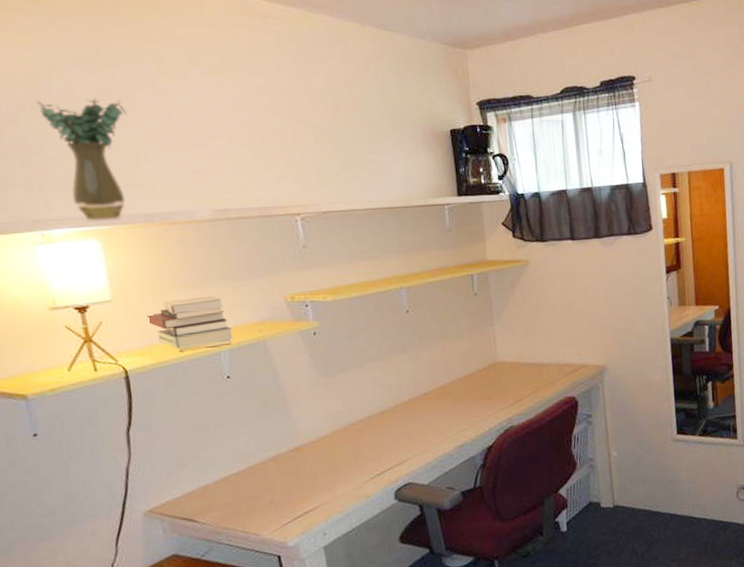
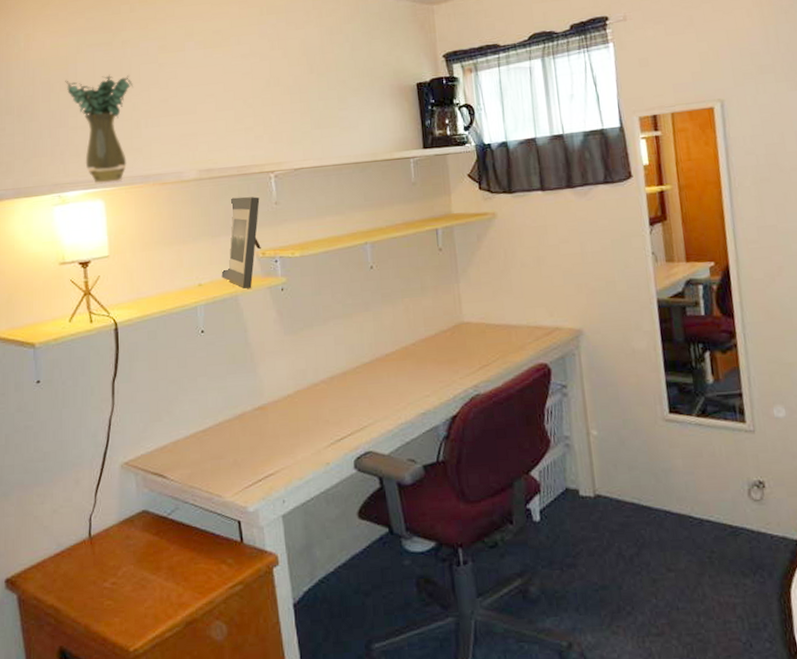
books: present [146,295,234,352] -> none [136,251,210,306]
picture frame: none [246,239,290,333] -> present [221,196,261,288]

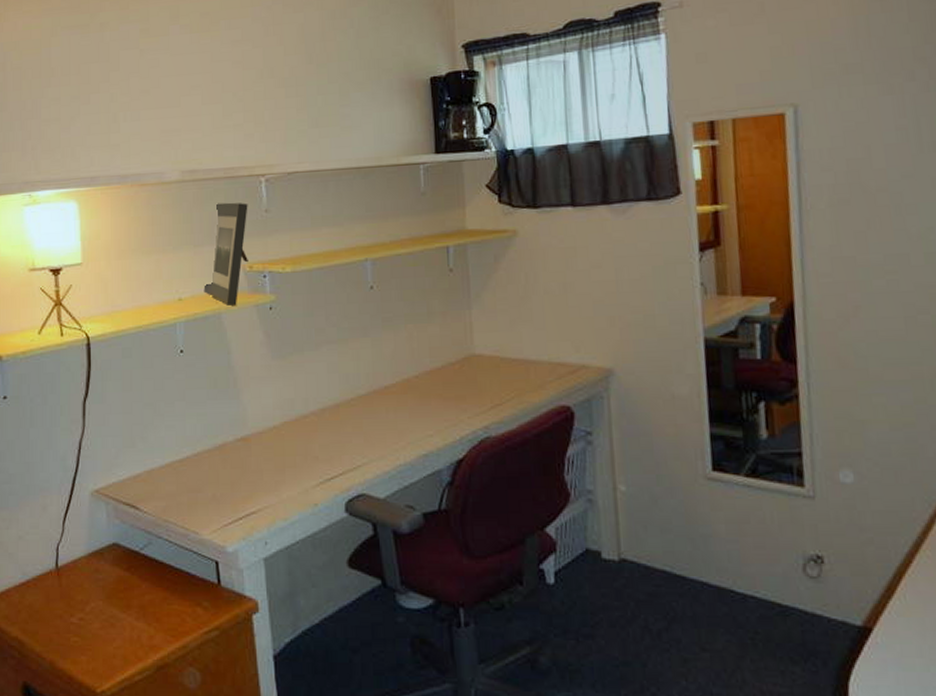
vase: present [65,74,134,184] -> none [38,60,112,184]

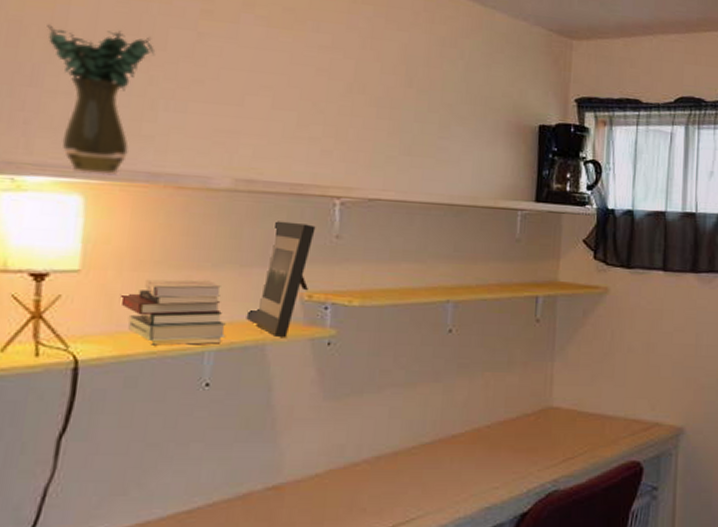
vase: none [38,60,112,184] -> present [47,24,156,175]
books: none [111,261,191,321] -> present [119,279,226,346]

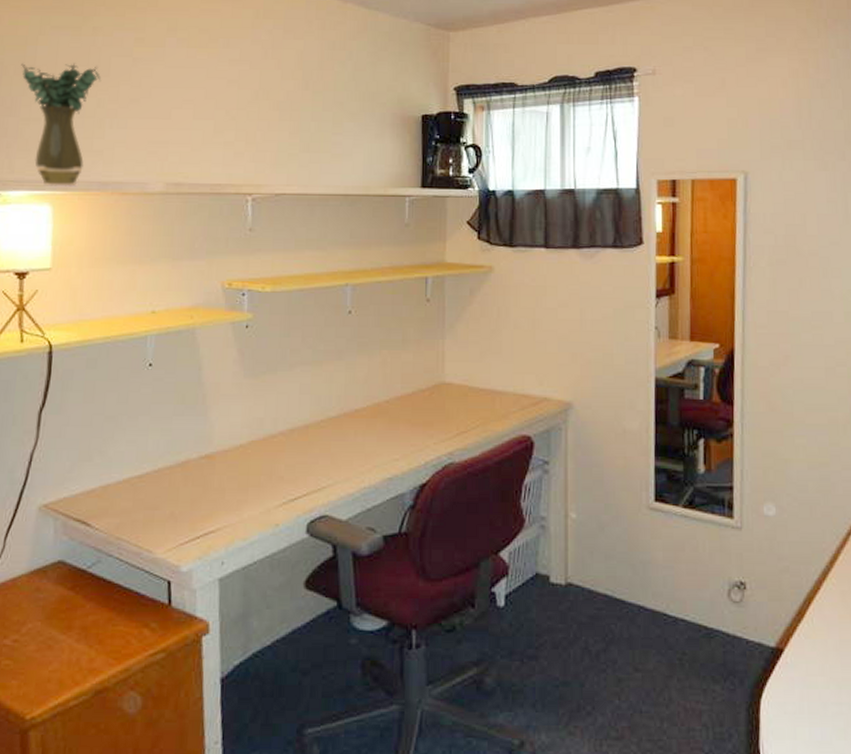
books: present [119,279,226,346] -> none [81,273,164,331]
picture frame: present [246,221,316,337] -> none [179,218,232,321]

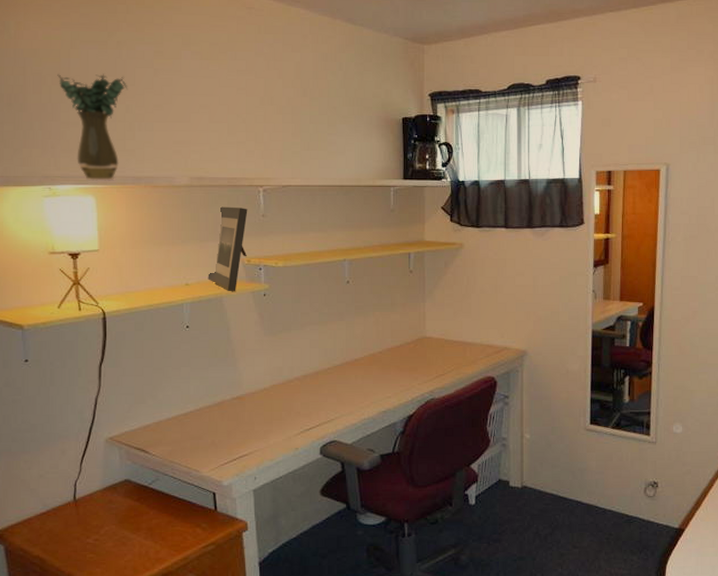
picture frame: none [179,218,232,321] -> present [208,206,248,291]

